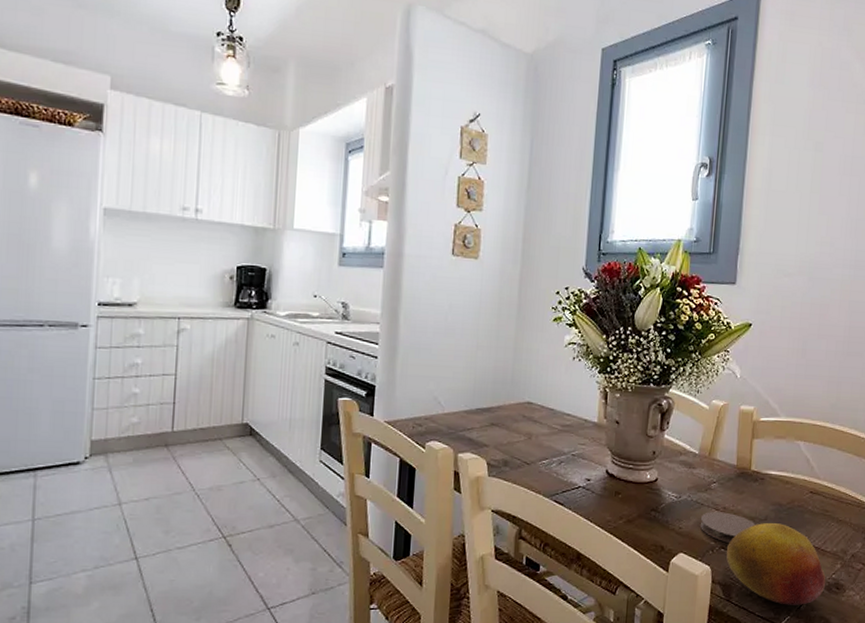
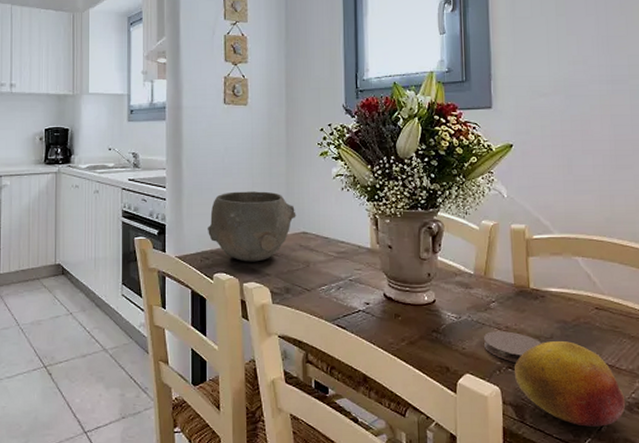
bowl: none [422,353,522,432] -> present [207,191,296,262]

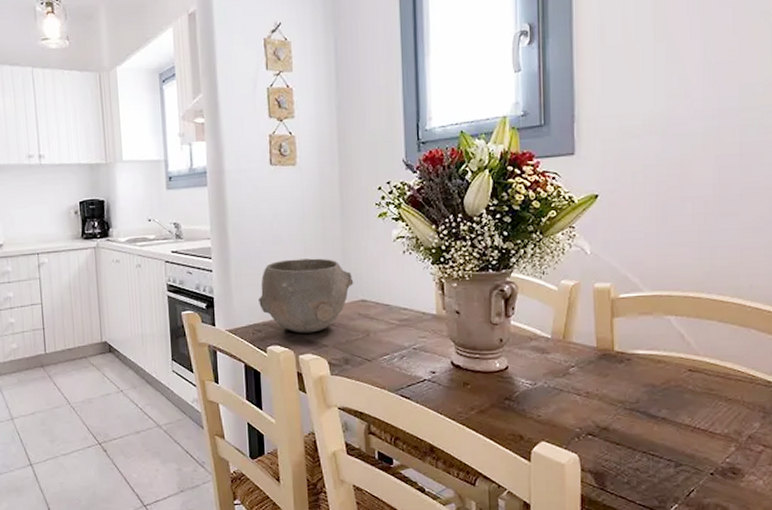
coaster: present [483,331,542,362] -> none [560,397,626,429]
fruit: present [514,341,626,427] -> none [594,406,719,493]

